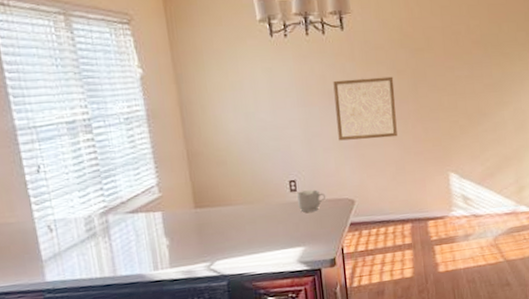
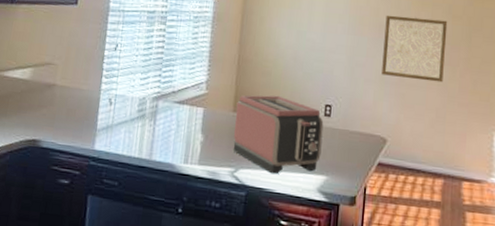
toaster: none [196,182,295,258] -> present [233,95,324,174]
mug: present [296,189,326,213] -> none [329,117,359,142]

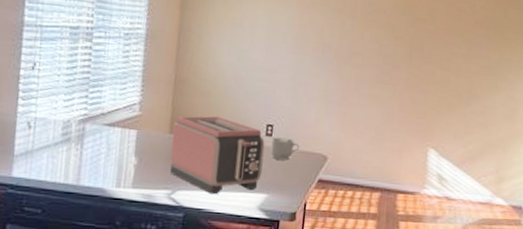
mug: none [329,117,359,142] -> present [270,137,300,160]
wall art: present [381,15,448,83] -> none [324,34,390,102]

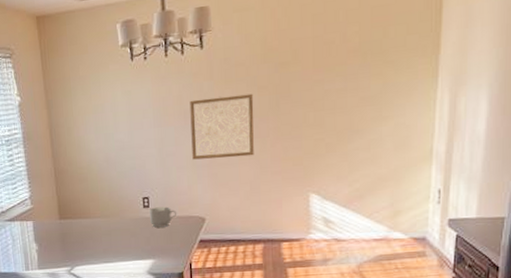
toaster: present [169,115,265,195] -> none [61,197,146,266]
wall art: none [324,34,390,102] -> present [190,93,254,160]

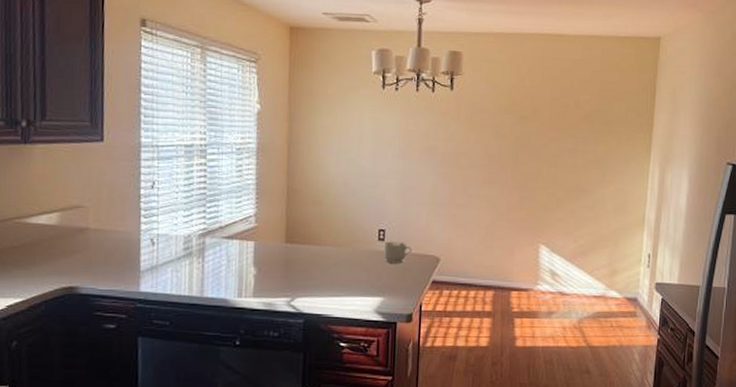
wall art: present [190,93,254,160] -> none [433,137,496,201]

